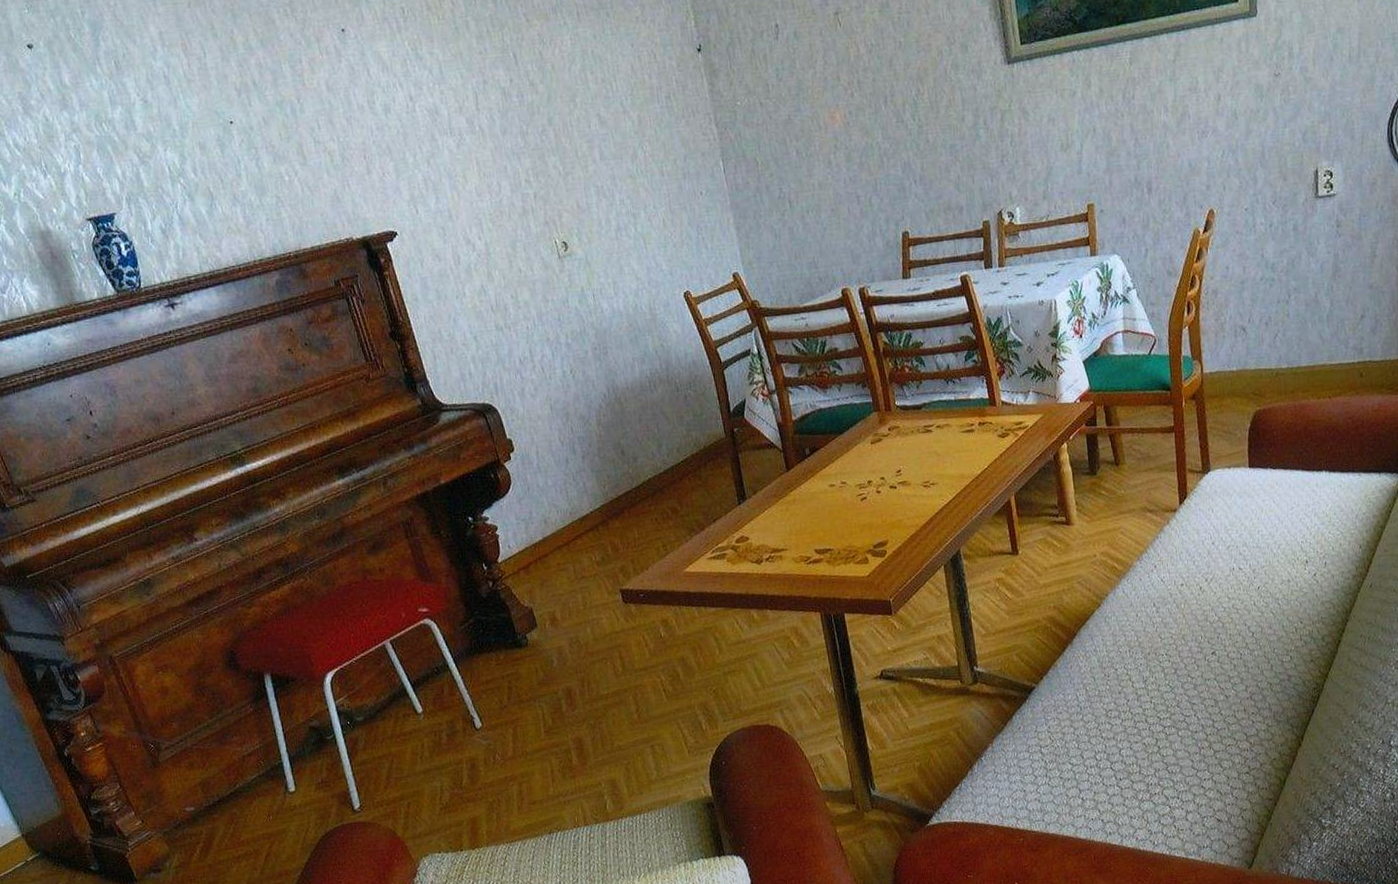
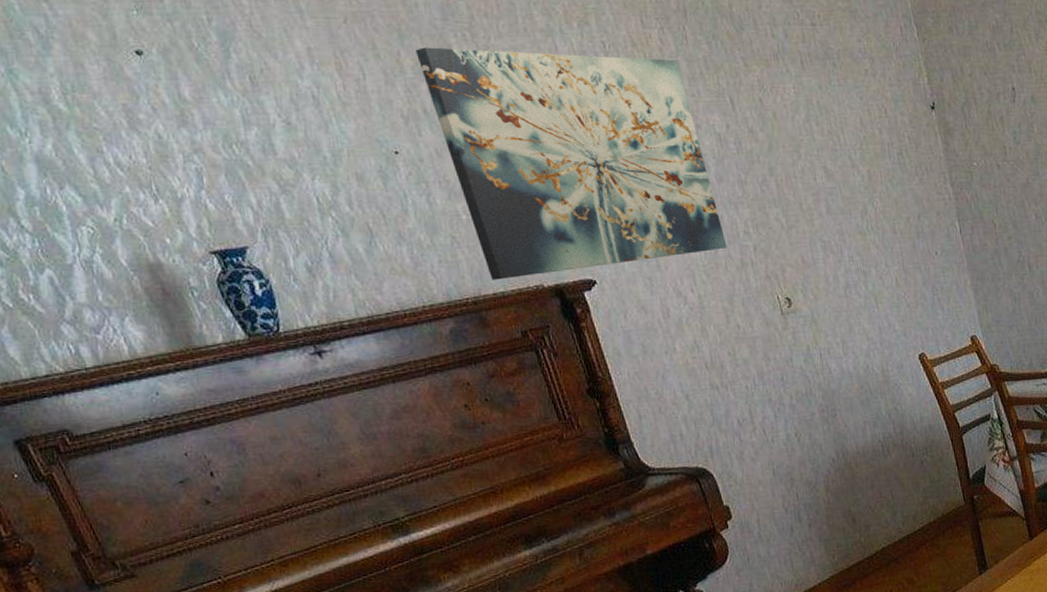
wall art: none [246,20,511,235] -> present [416,47,728,280]

